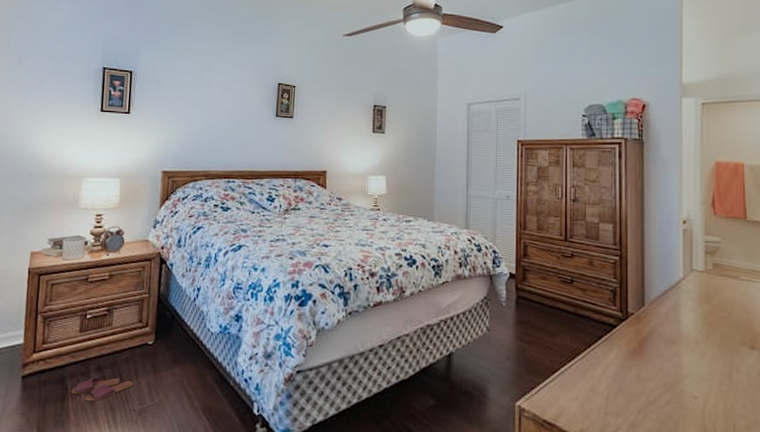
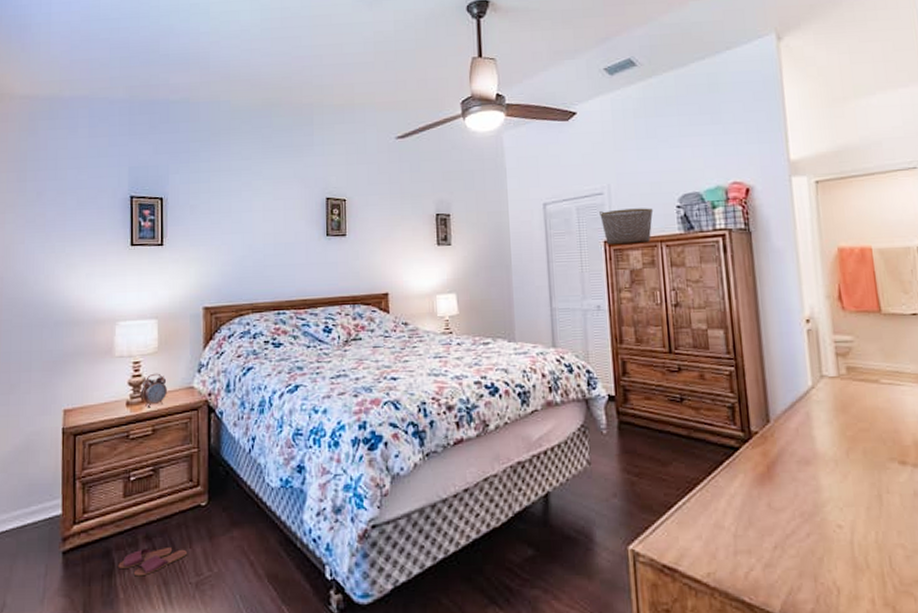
books: present [41,235,92,258] -> none [75,387,131,414]
mug: present [61,236,92,261] -> none [97,388,131,417]
basket: none [516,113,562,145] -> present [599,208,654,245]

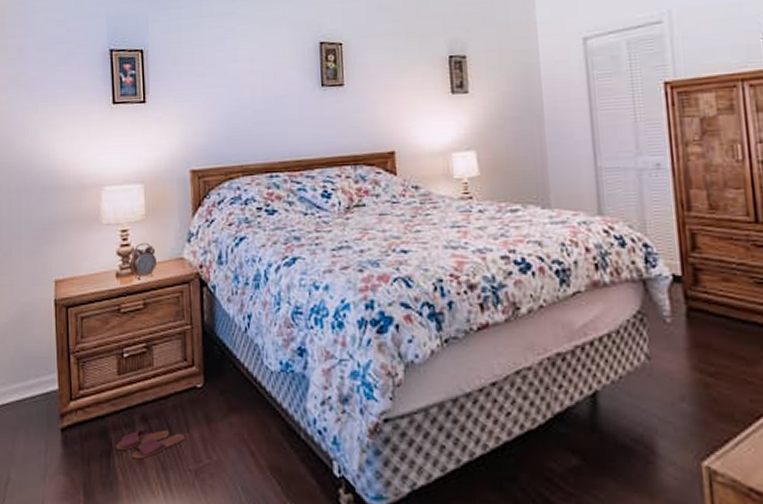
basket: present [599,208,654,245] -> none [657,37,731,87]

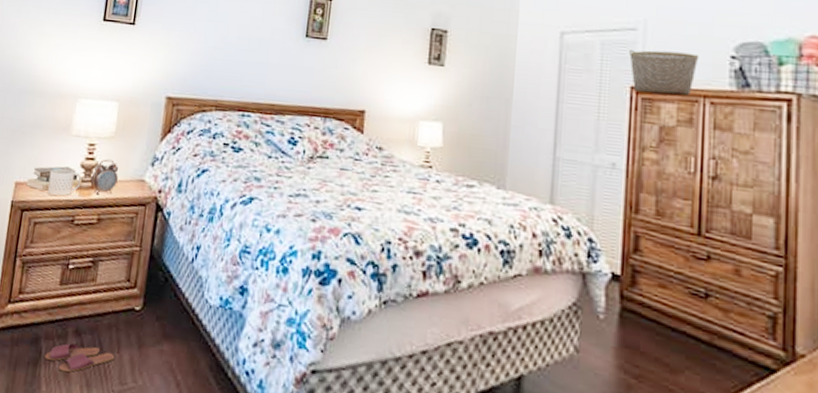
books: none [66,257,120,286] -> present [26,166,81,192]
mug: none [87,258,120,288] -> present [47,168,82,197]
basket: none [657,37,731,87] -> present [629,50,700,97]

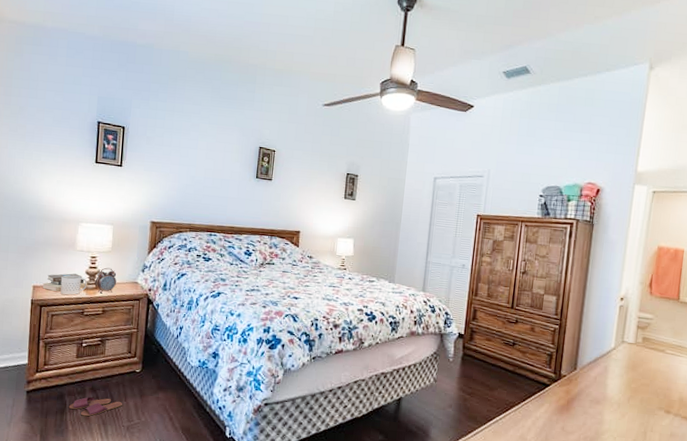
basket: present [629,50,700,97] -> none [477,190,521,221]

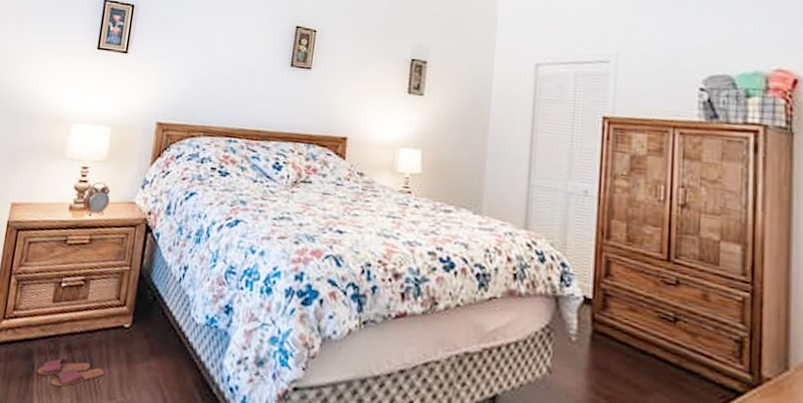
books: present [42,273,87,292] -> none [21,188,74,212]
mug: present [60,275,87,296] -> none [41,190,75,217]

